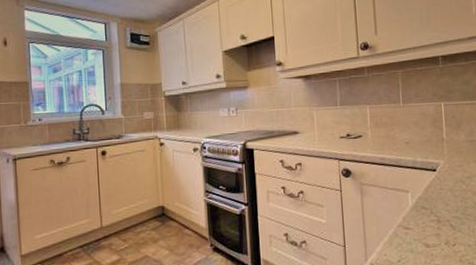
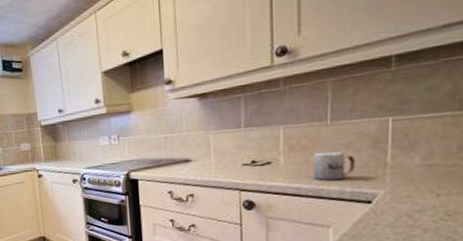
mug: none [392,127,423,152] -> present [313,151,356,181]

